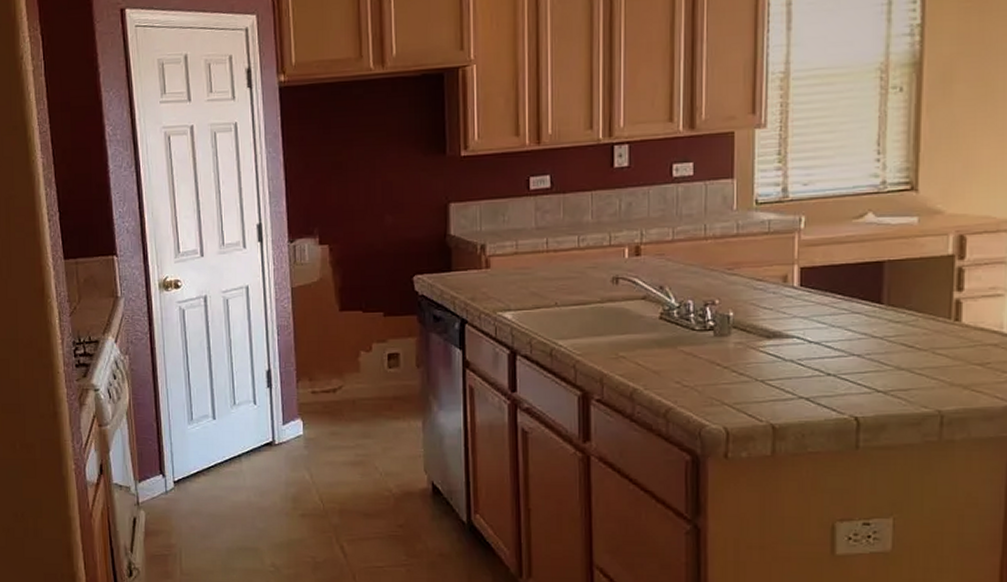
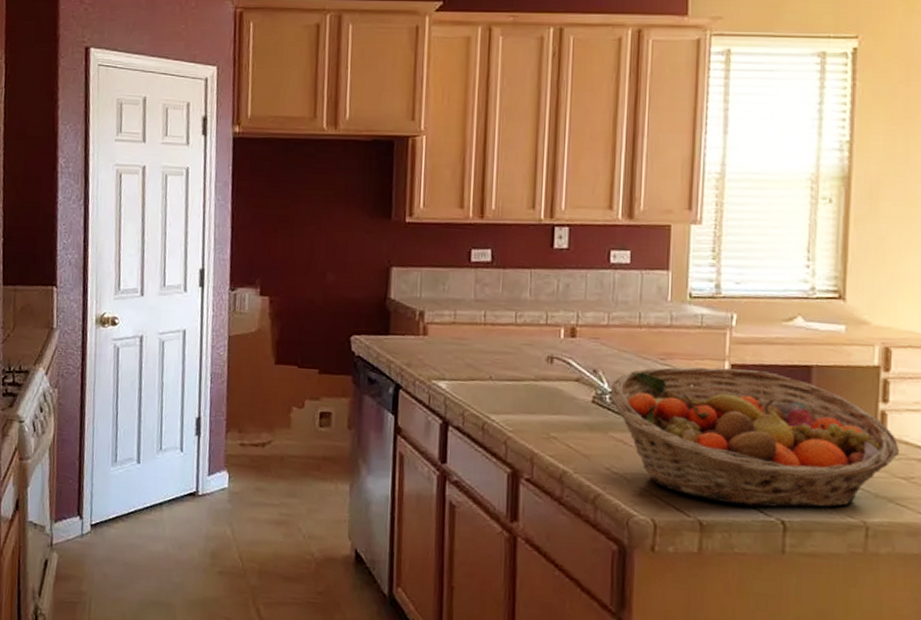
fruit basket: none [677,271,976,406] -> present [610,366,900,508]

